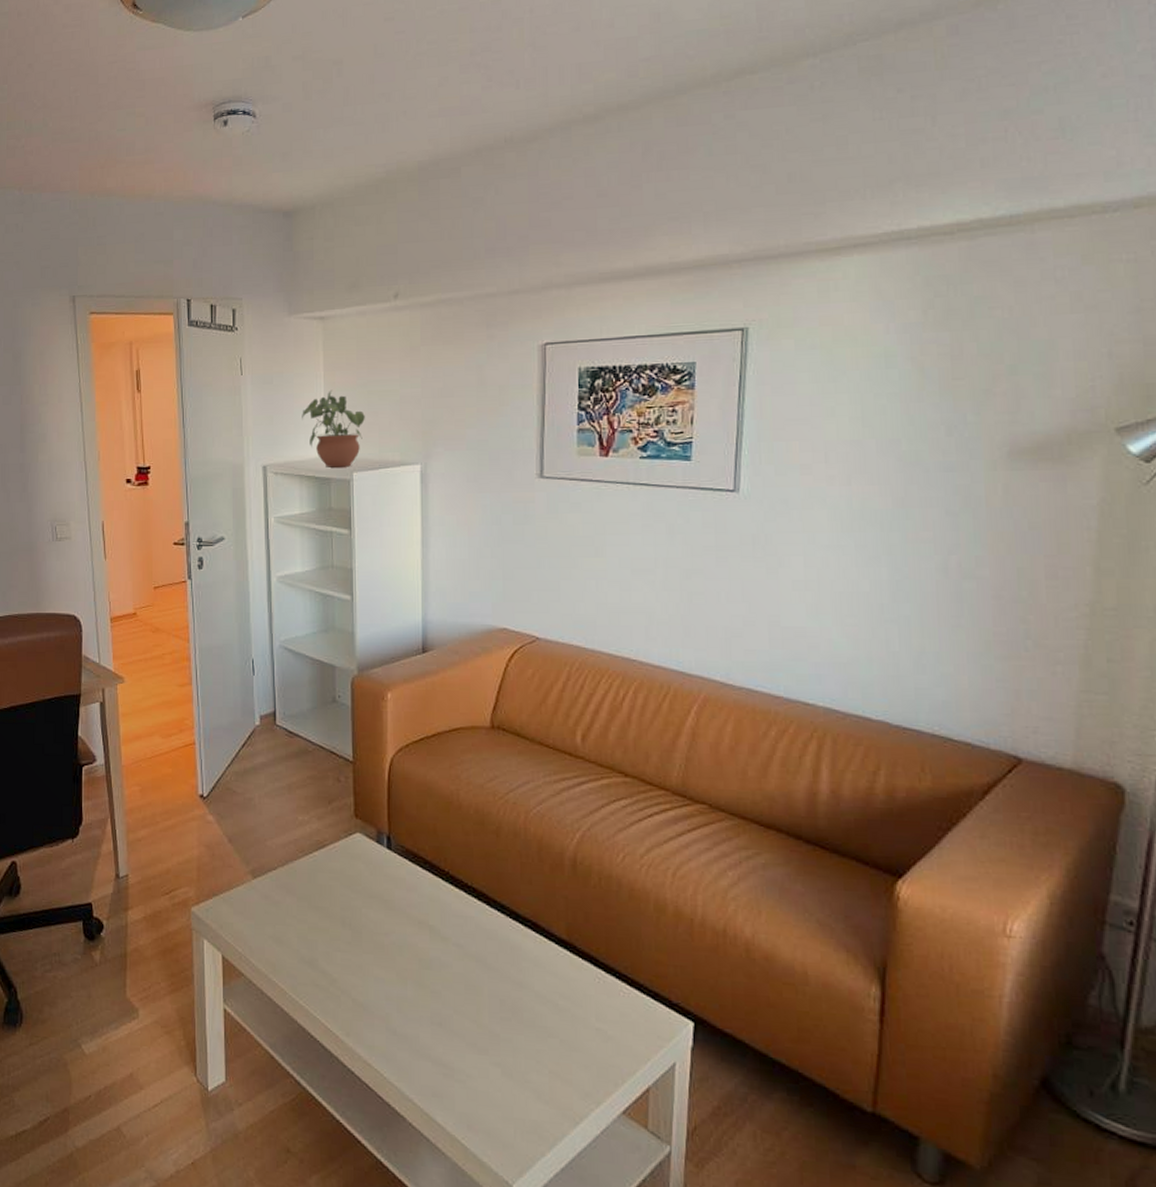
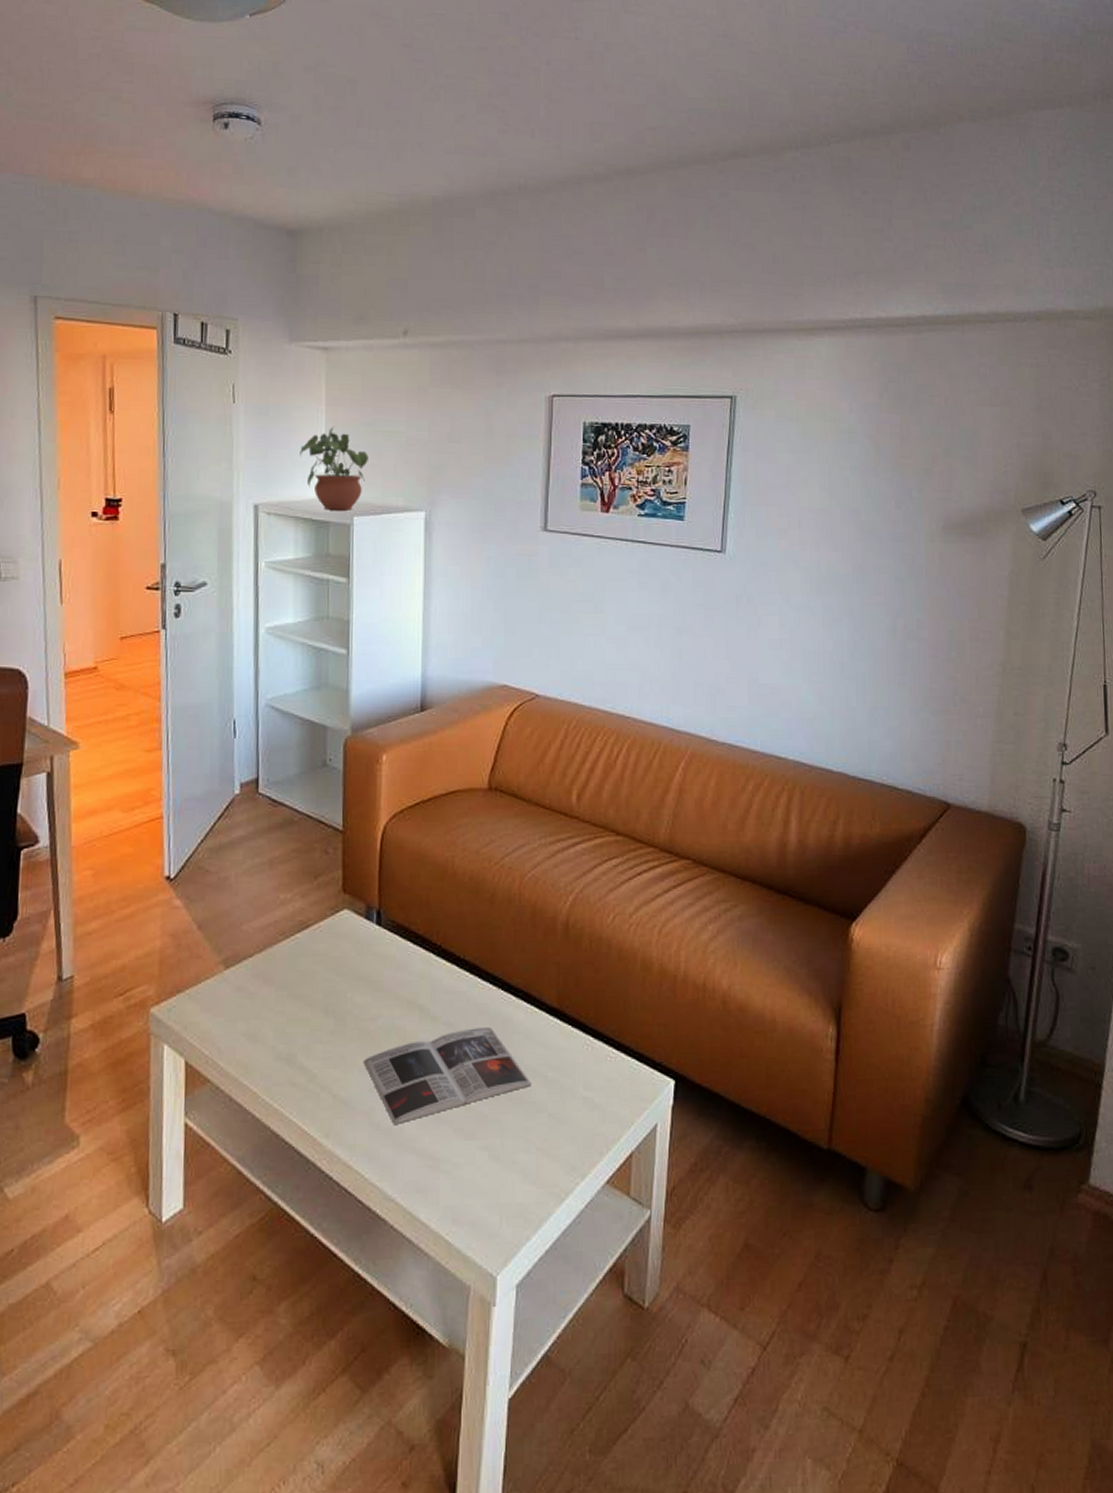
magazine: none [379,951,542,1032] -> present [364,1027,532,1124]

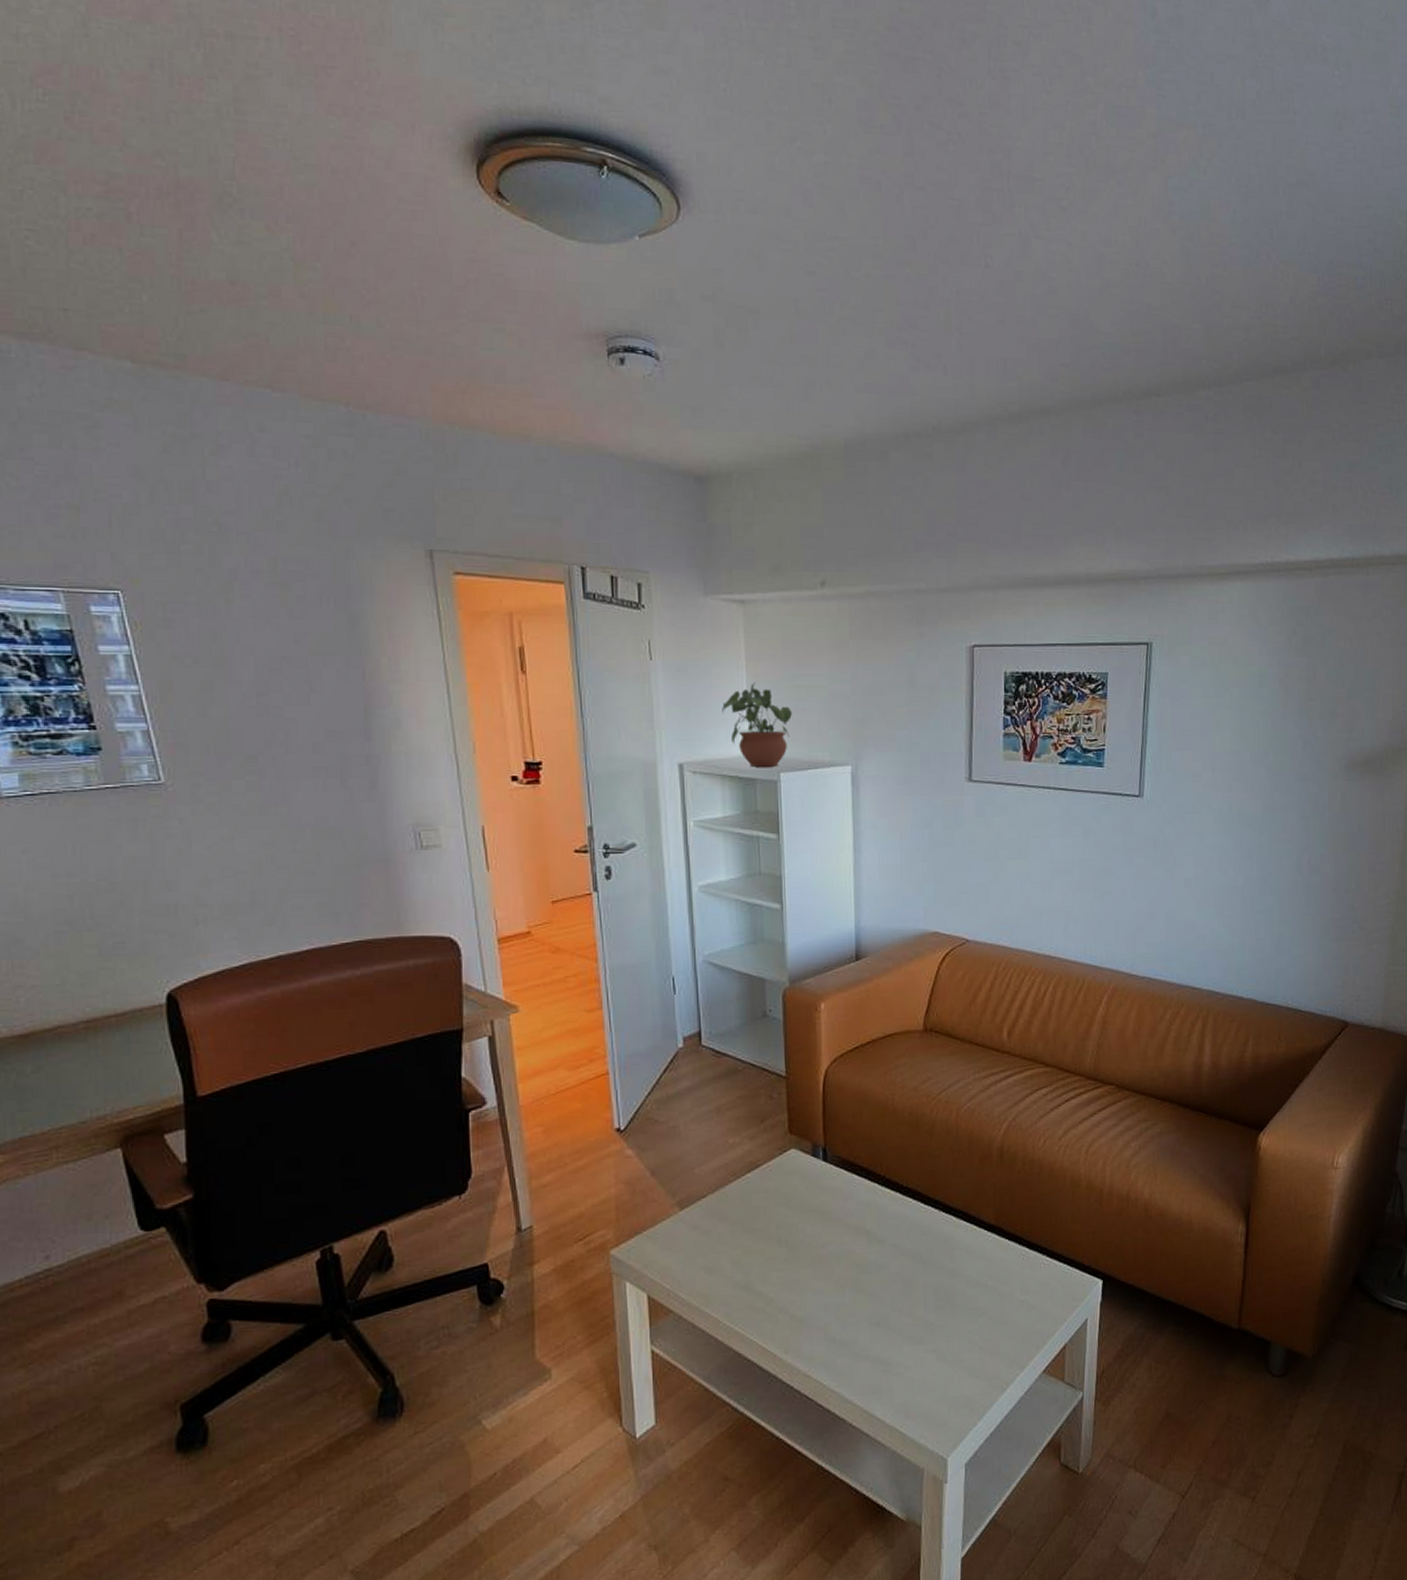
magazine: present [364,1027,532,1124] -> none [817,1246,973,1337]

